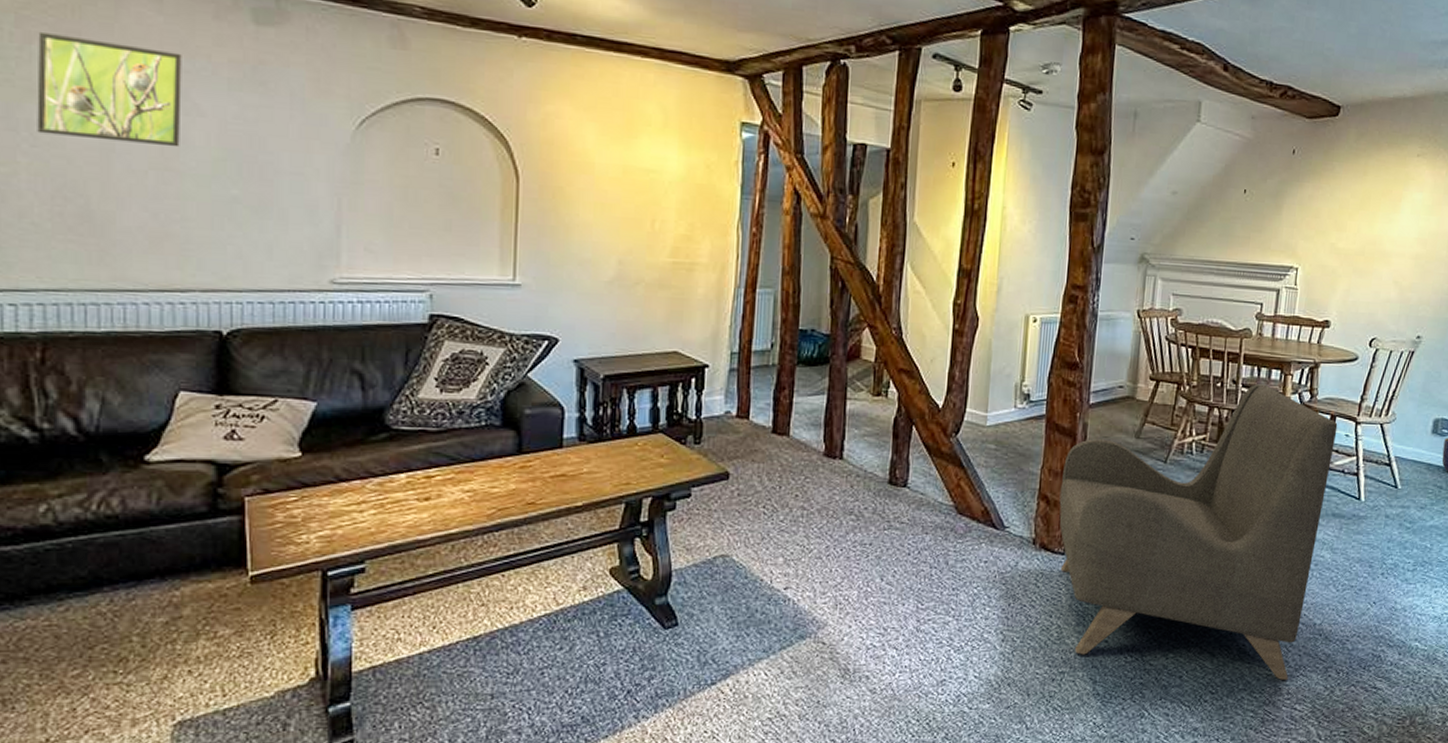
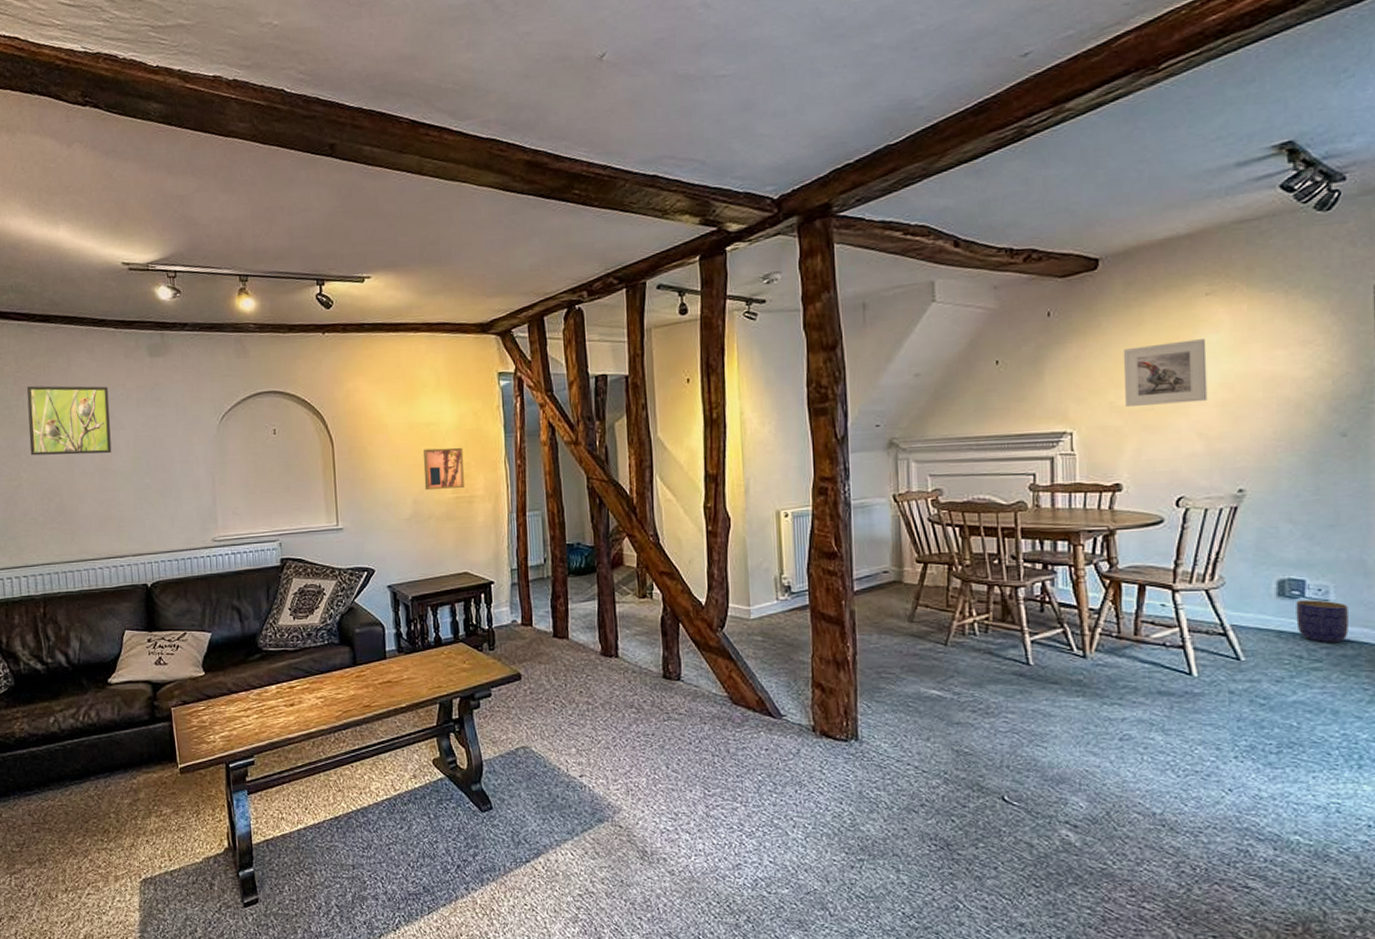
wall art: none [635,200,689,252] -> present [423,447,465,491]
armchair: present [1059,384,1338,680] -> none [834,557,1149,875]
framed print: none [1343,194,1412,254] -> present [1123,339,1208,406]

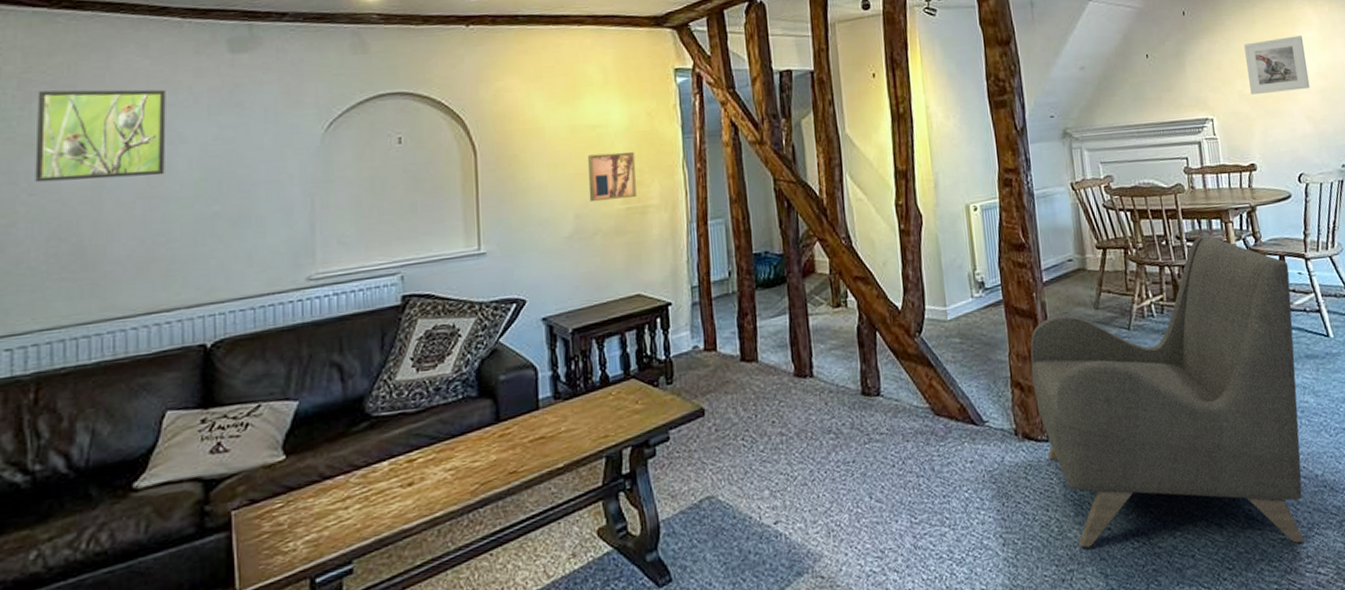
armchair: none [834,557,1149,875] -> present [1030,235,1304,548]

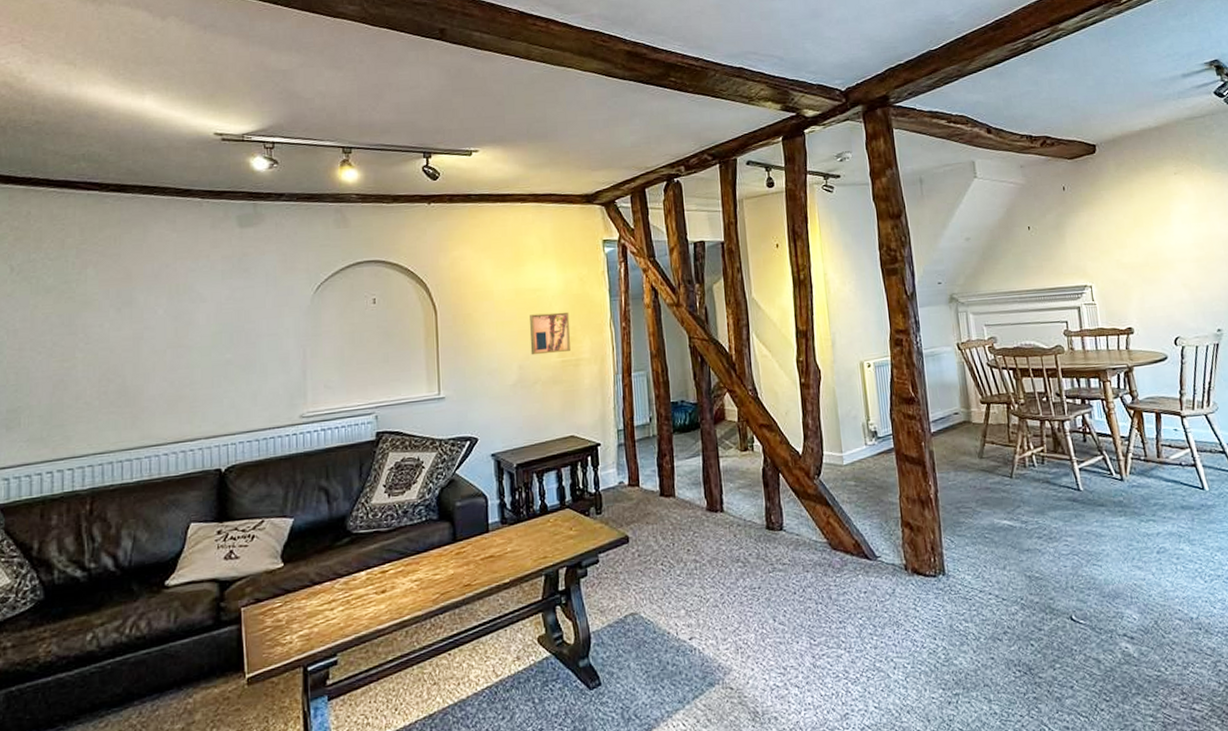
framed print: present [35,89,166,183] -> none [90,257,190,334]
armchair: present [1030,235,1304,548] -> none [919,393,1179,680]
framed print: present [1243,36,1310,94] -> none [1121,208,1186,263]

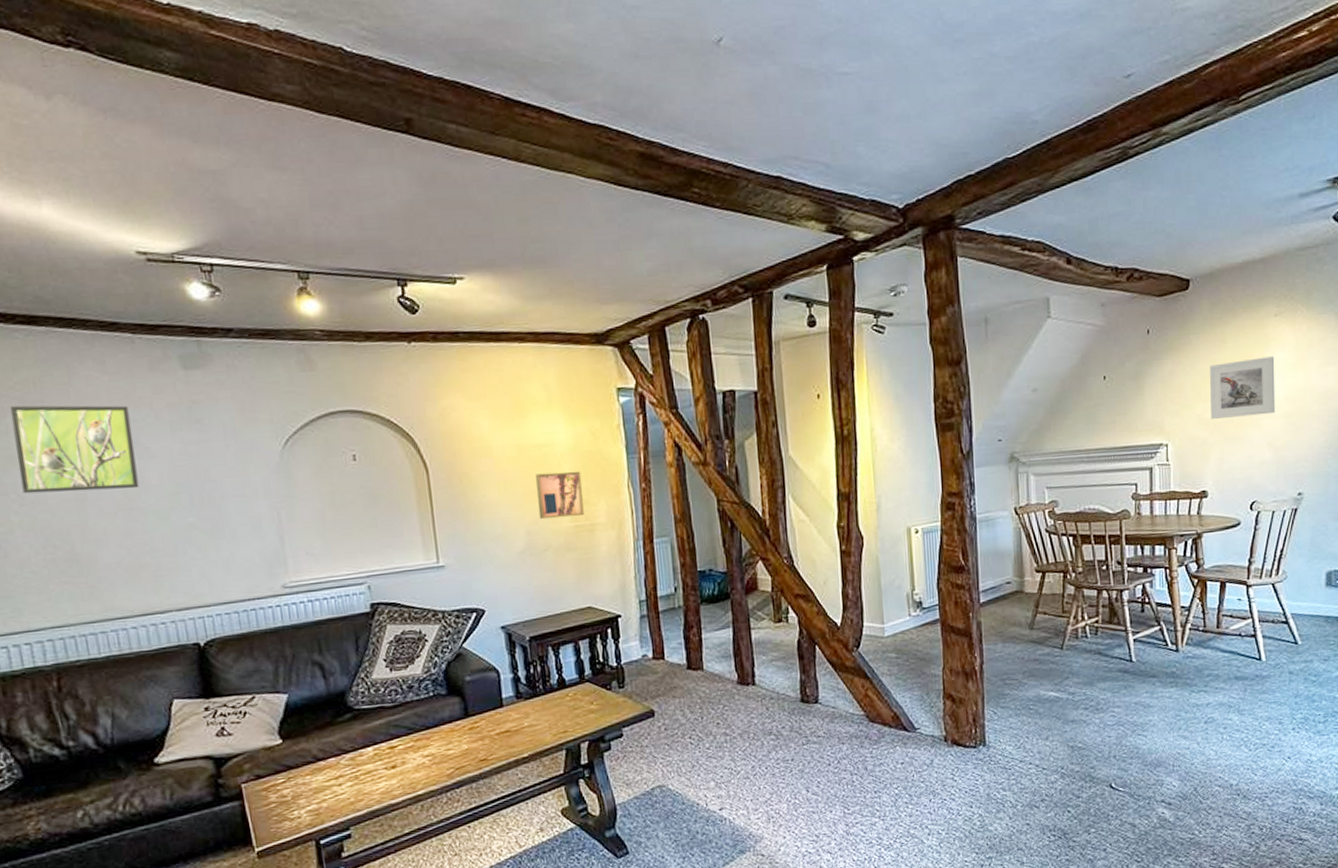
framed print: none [90,257,190,334] -> present [9,405,139,494]
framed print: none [1121,208,1186,263] -> present [1209,356,1276,419]

